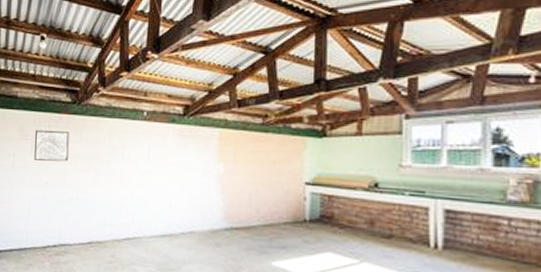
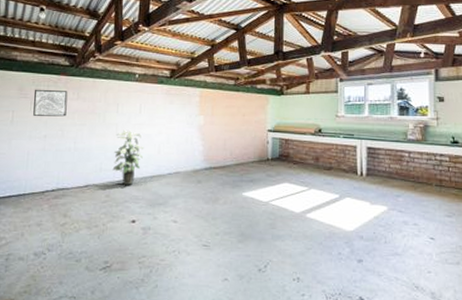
indoor plant: none [117,178,152,245] -> present [112,129,143,185]

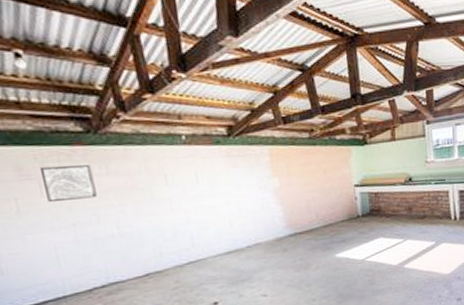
indoor plant: present [112,129,143,185] -> none [172,203,212,267]

